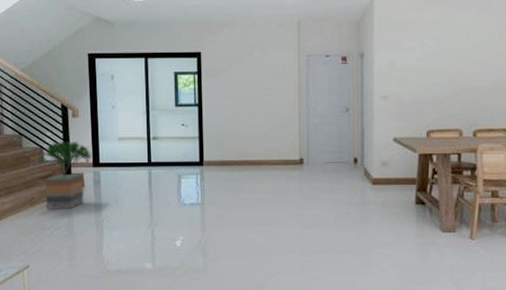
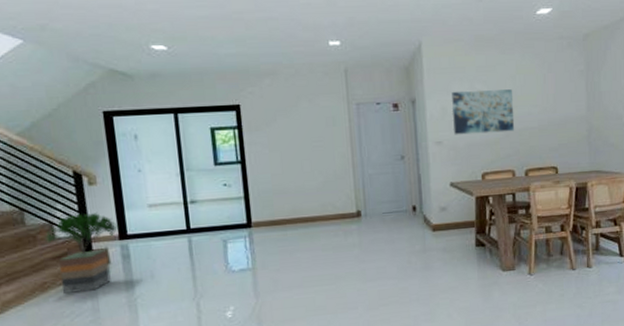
wall art: none [400,47,466,91] -> present [451,89,515,135]

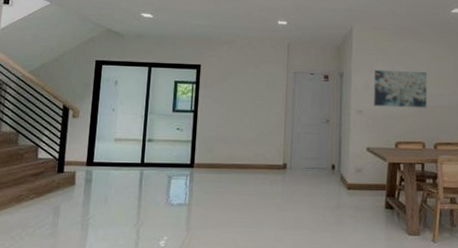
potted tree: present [45,211,118,294] -> none [30,140,88,207]

